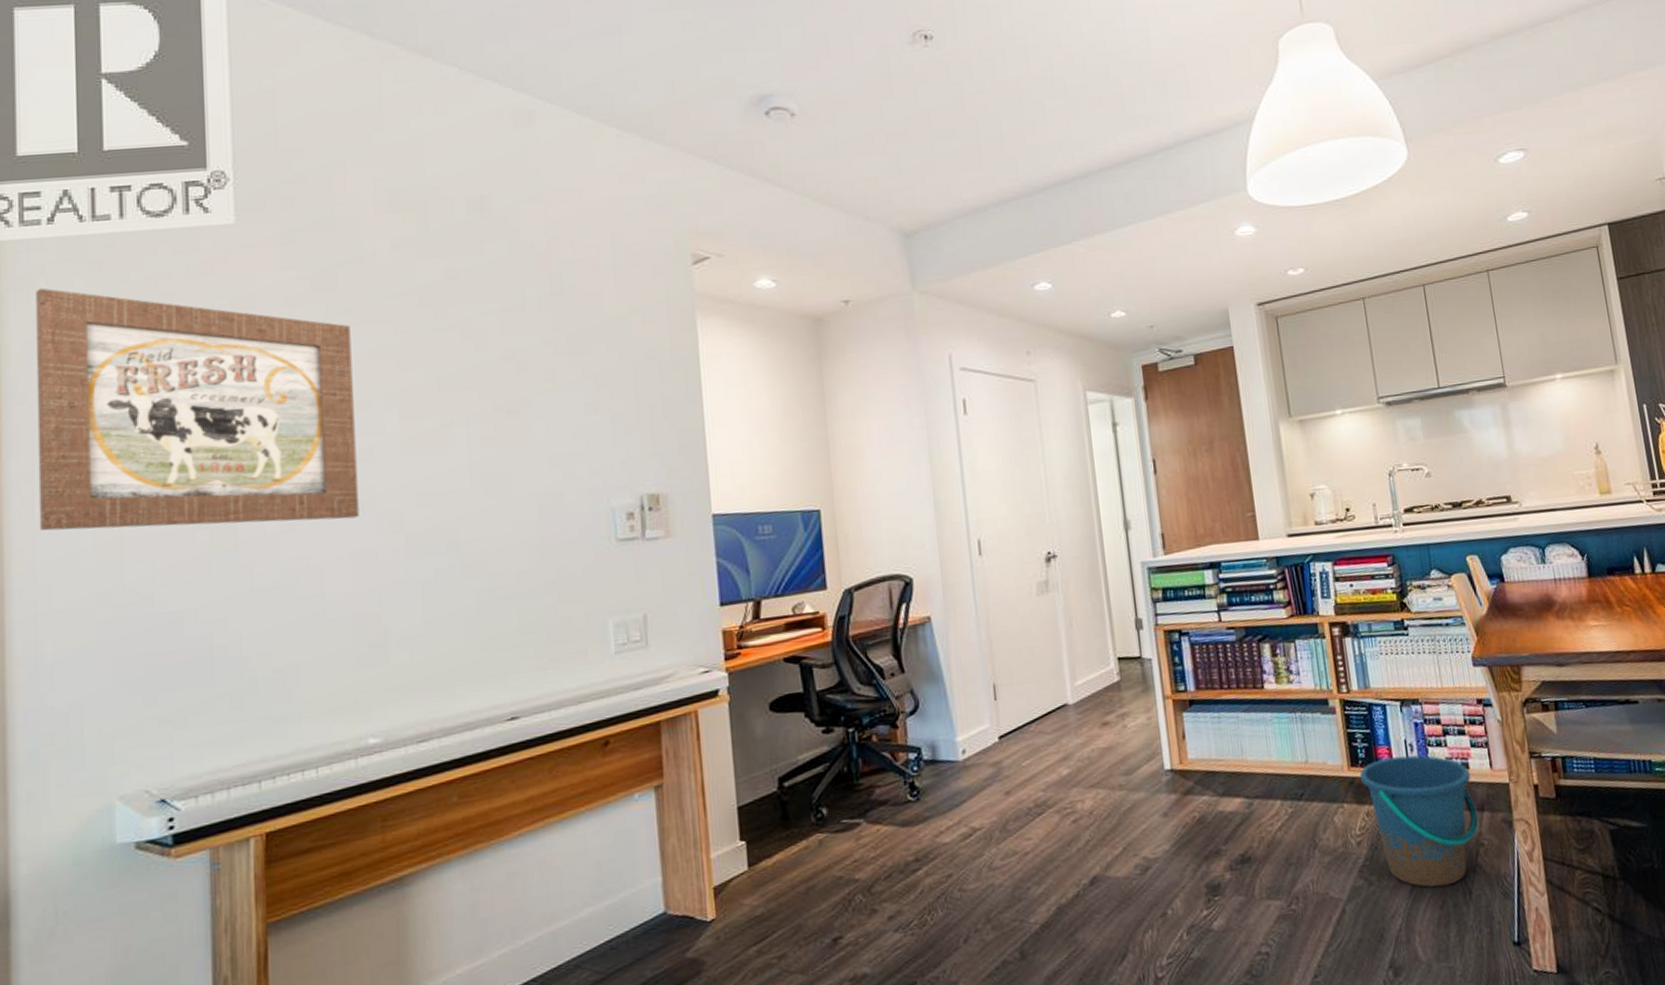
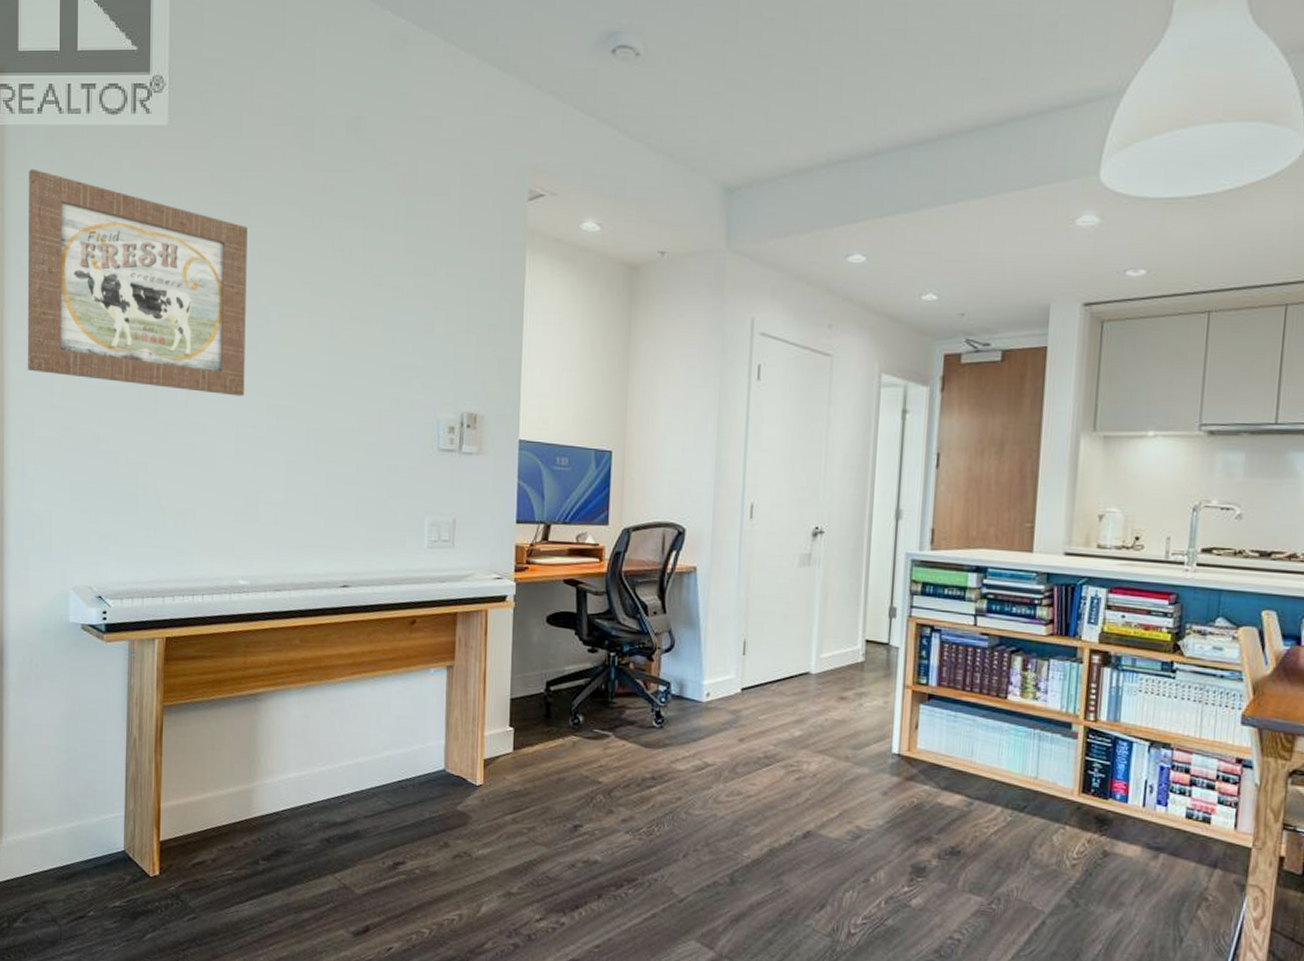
bucket: present [1359,755,1479,888] -> none [1088,793,1210,928]

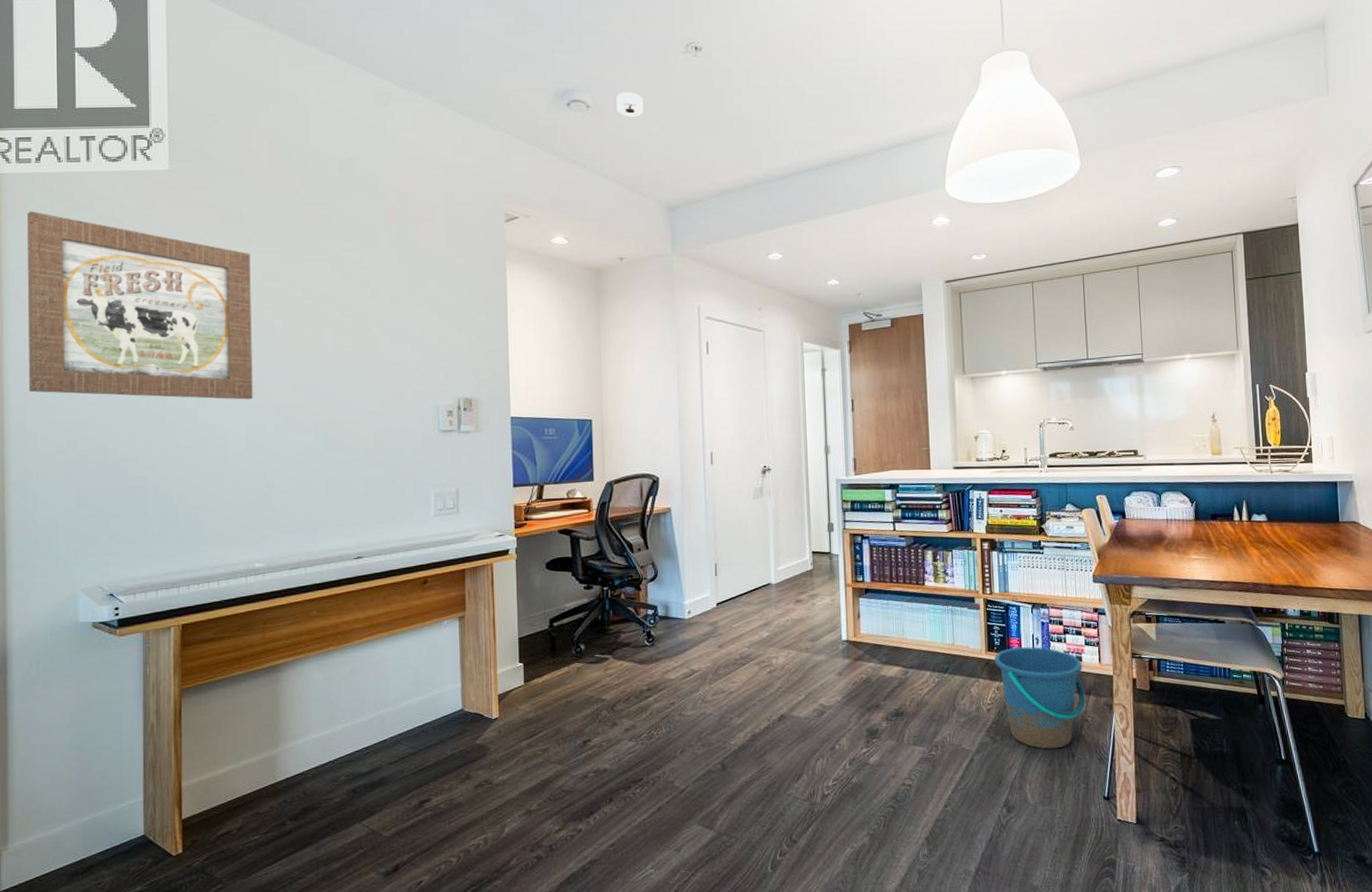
smoke detector: none [672,35,707,69] -> present [616,92,644,117]
bucket: none [1088,793,1210,928] -> present [994,647,1085,749]

